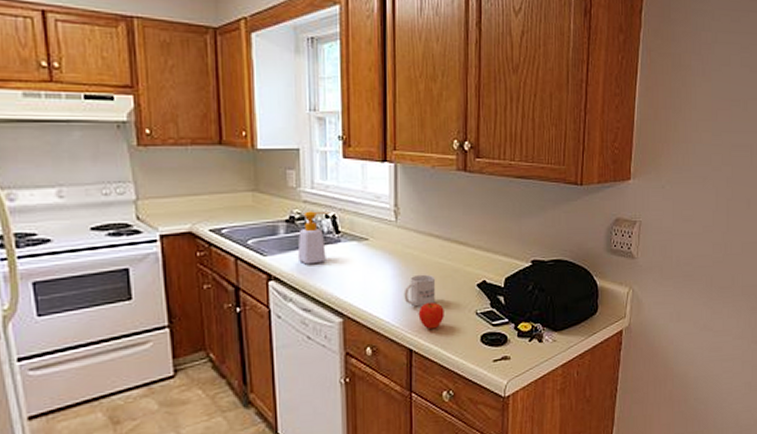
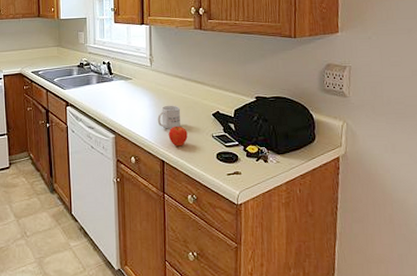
soap bottle: present [297,211,330,265] -> none [85,59,106,96]

